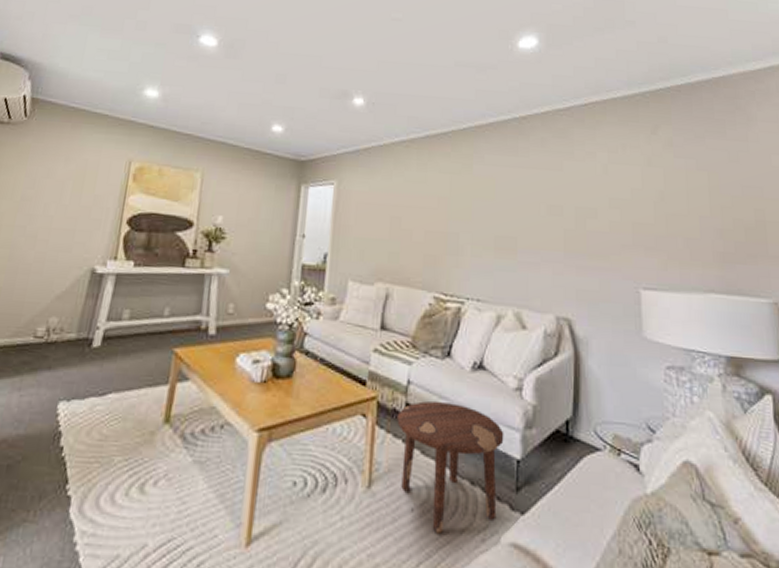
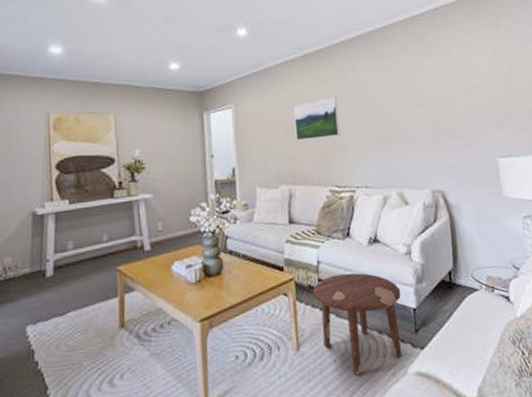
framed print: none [402,188,457,235] -> present [293,97,340,141]

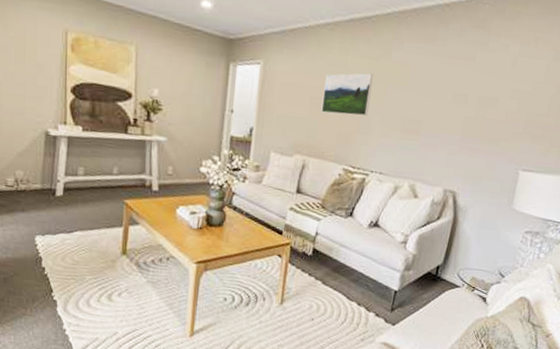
side table: present [312,273,402,375] -> none [305,248,388,335]

